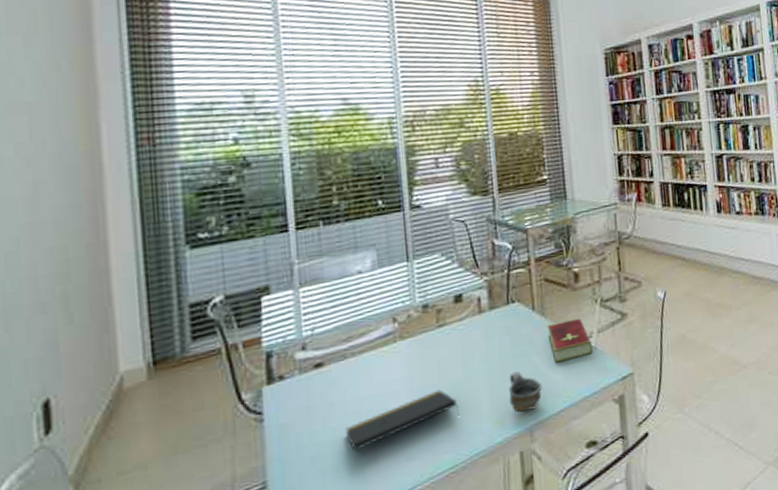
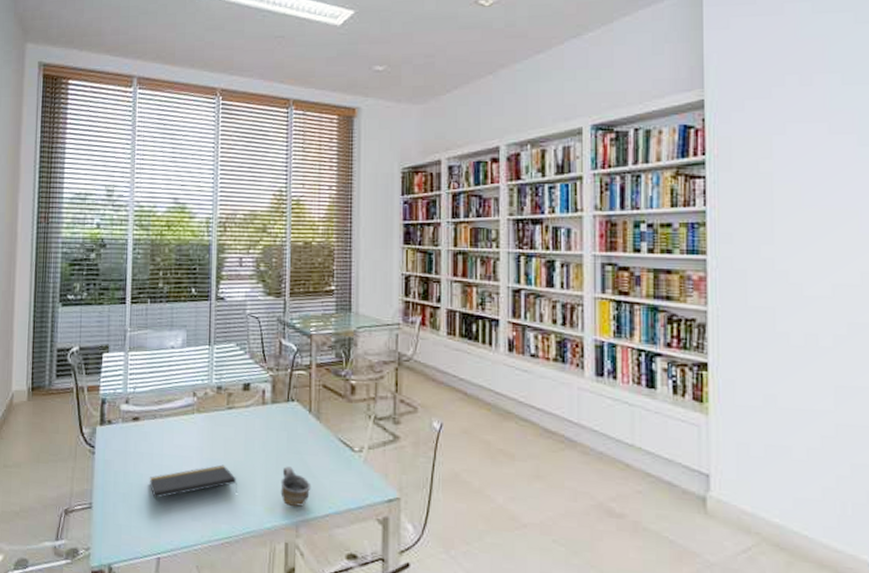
hardcover book: present [547,318,593,363] -> none [320,429,362,469]

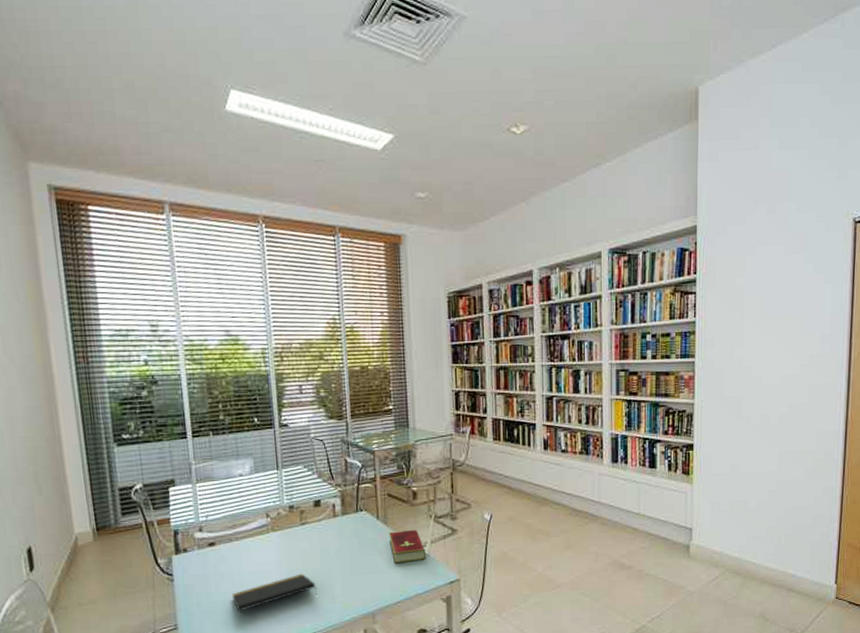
cup: present [280,466,311,507] -> none [356,567,384,600]
hardcover book: none [320,429,362,469] -> present [388,529,426,564]

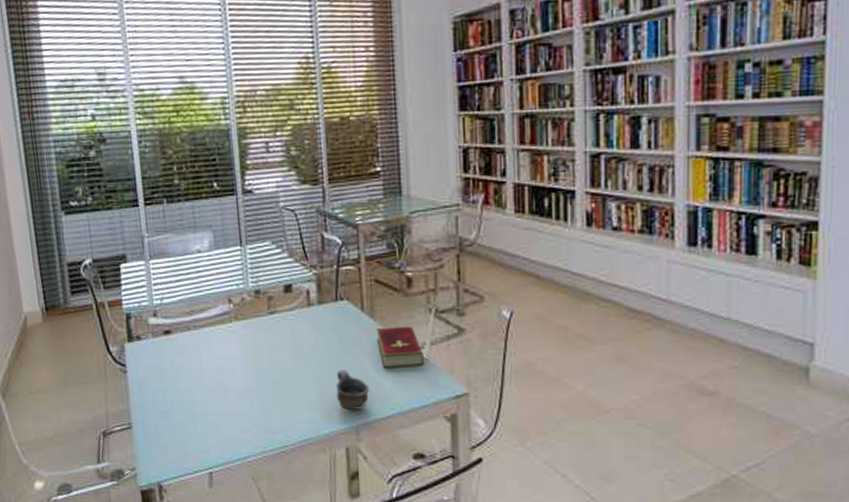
notepad: present [231,573,318,611] -> none [190,373,290,413]
cup: none [356,567,384,600] -> present [335,370,370,411]

